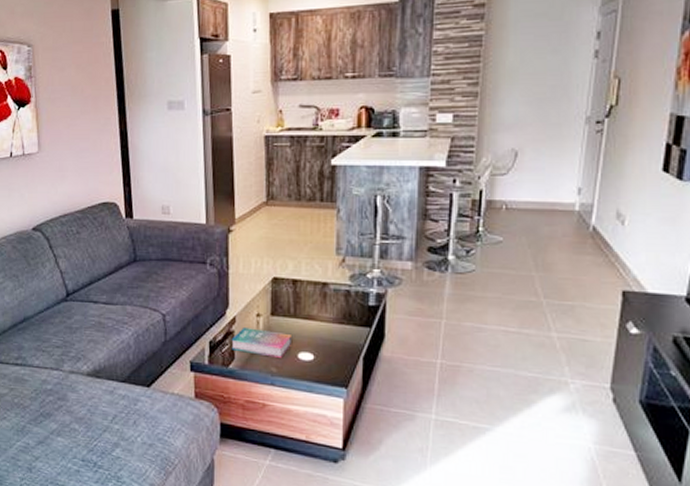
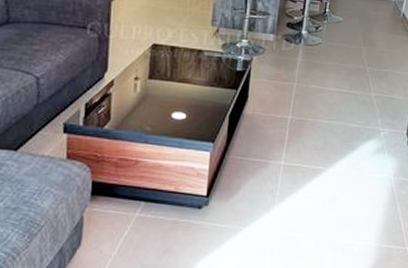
book: present [231,328,293,358] -> none [108,90,168,118]

